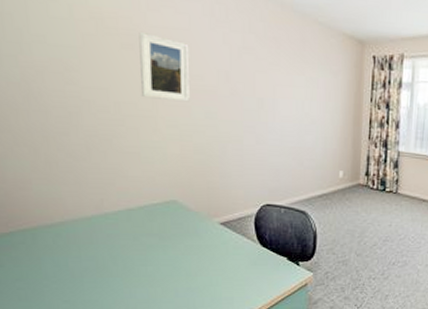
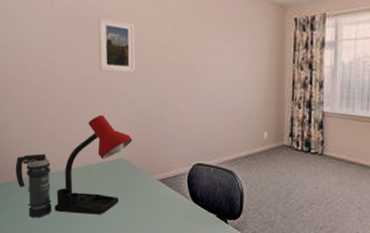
smoke grenade: none [15,196,74,276] -> present [15,153,52,218]
desk lamp: none [78,149,186,267] -> present [54,114,132,215]

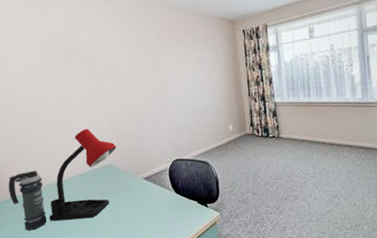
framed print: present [98,18,136,73] -> none [75,45,113,91]

